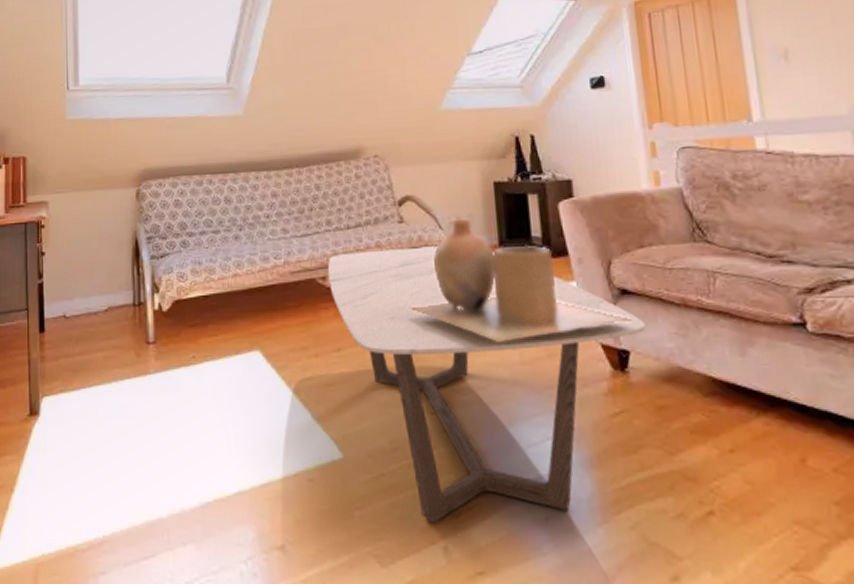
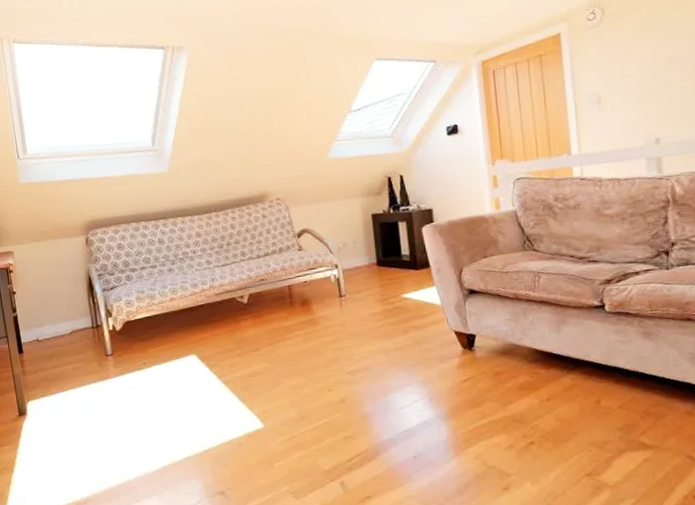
coffee table: present [327,246,646,523] -> none [244,267,488,467]
vase: present [409,218,633,342] -> none [309,244,478,335]

